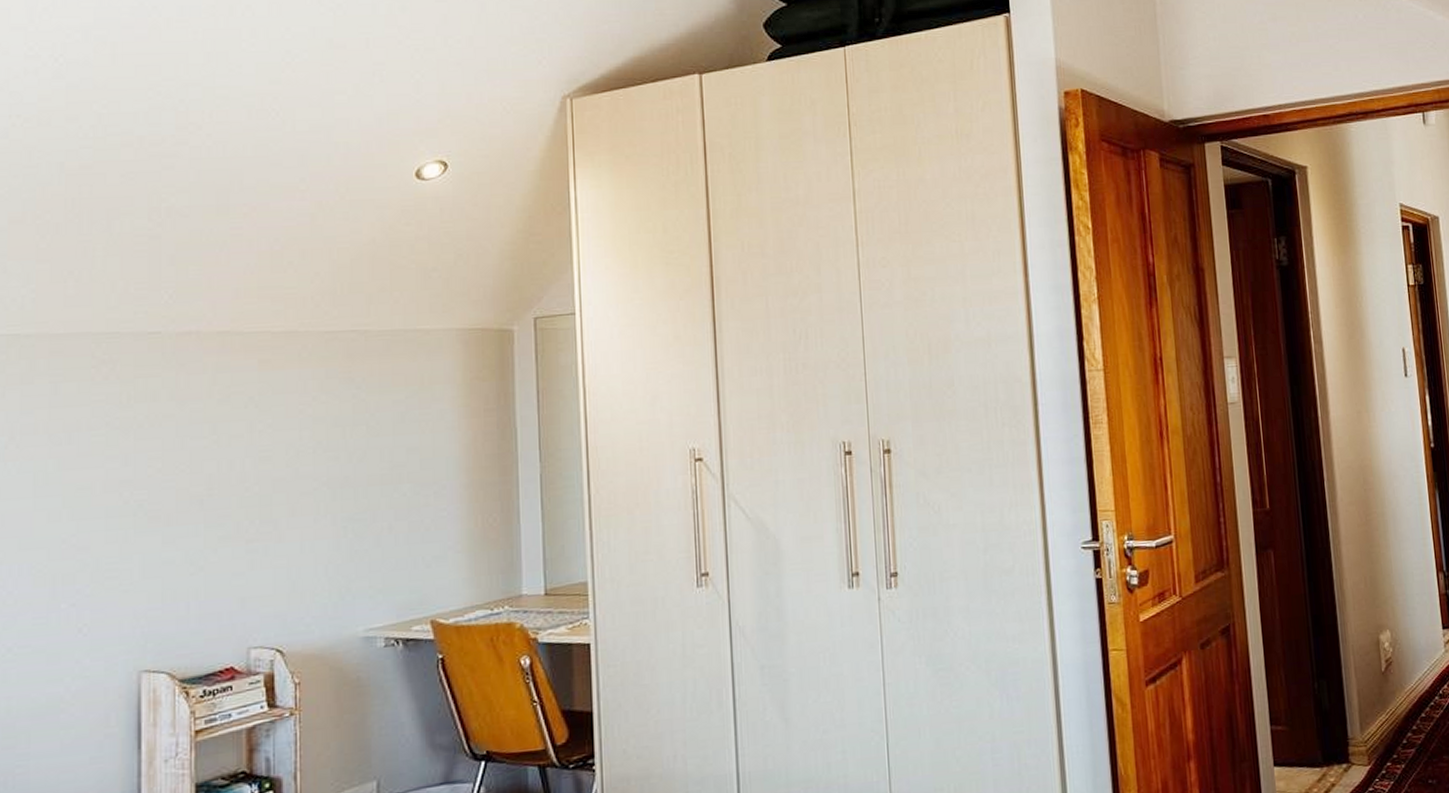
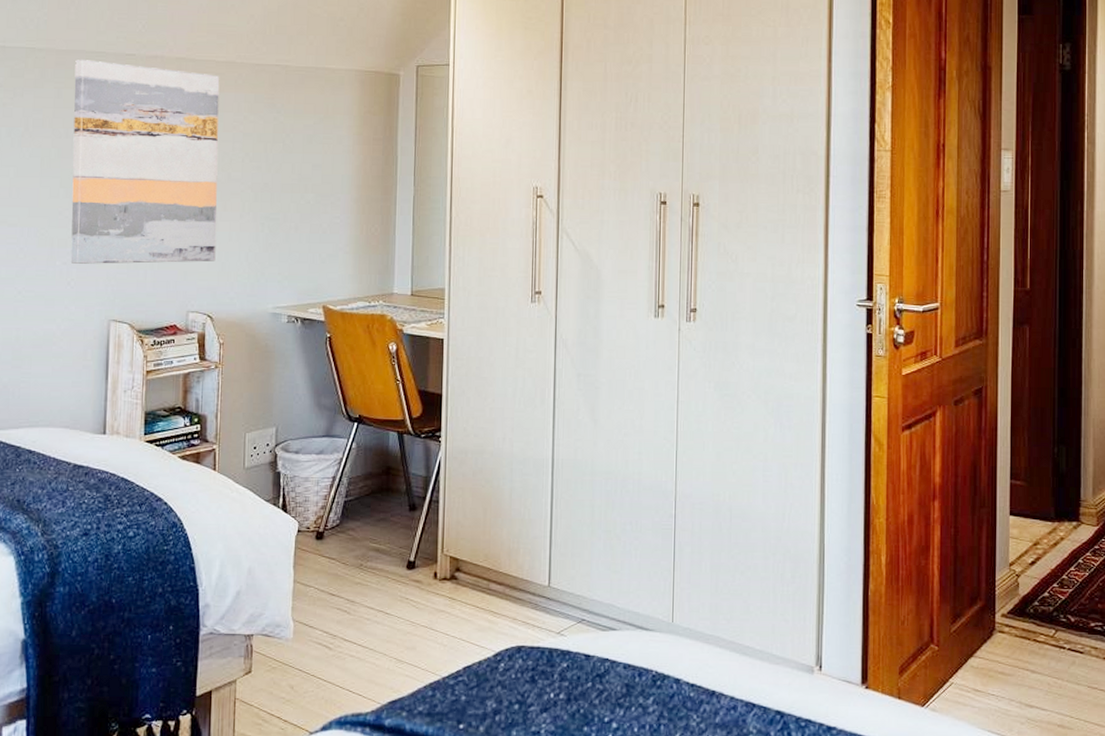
wall art: none [77,343,284,604] -> present [70,60,220,264]

